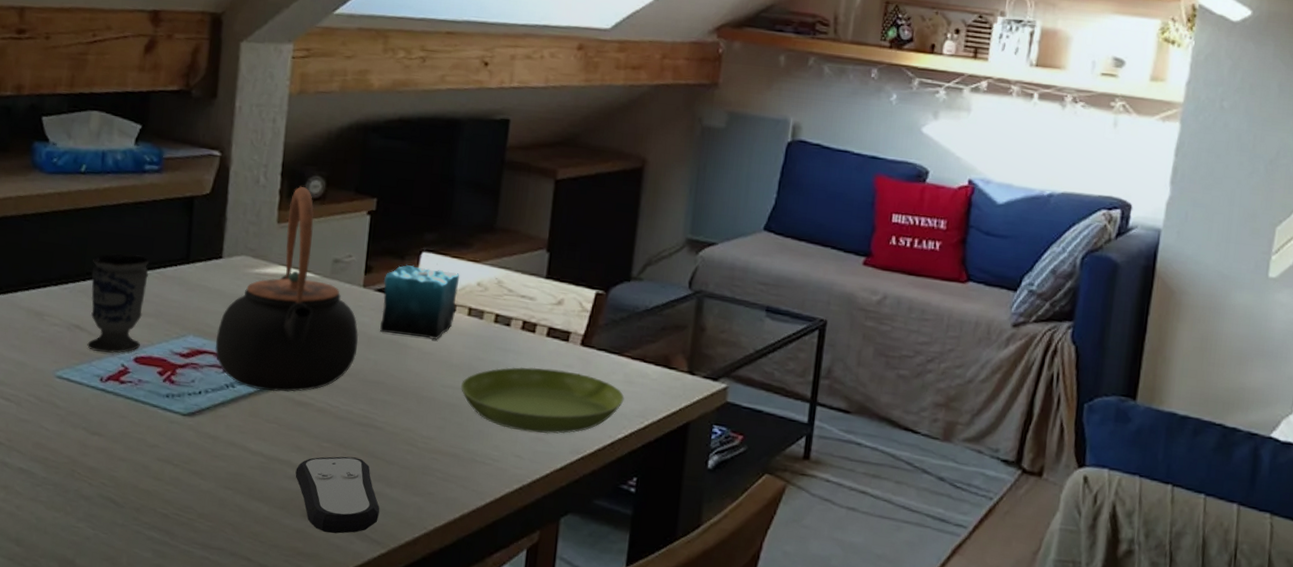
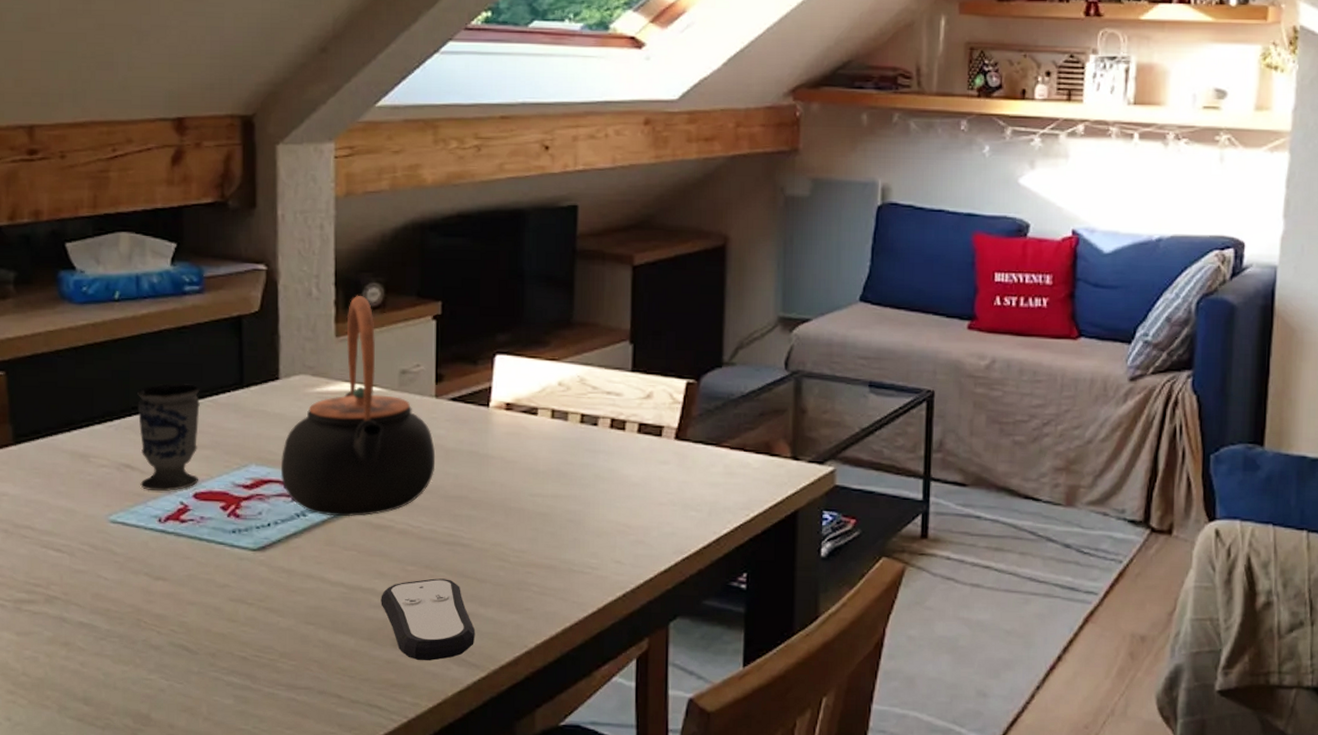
candle: present [380,264,460,340] -> none [456,369,539,447]
saucer: present [460,366,624,434] -> none [550,466,726,536]

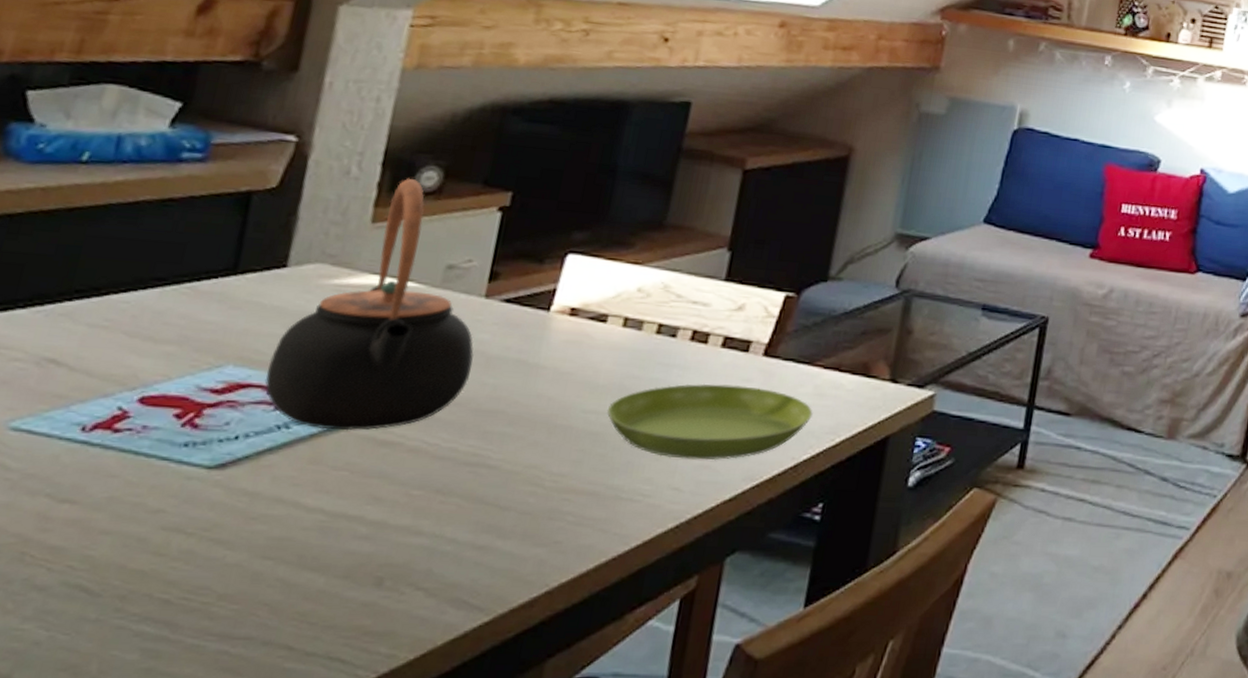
cup: present [137,382,200,492] -> none [65,263,177,394]
remote control: present [381,578,476,661] -> none [368,505,486,604]
saucer: none [550,466,726,536] -> present [606,383,813,461]

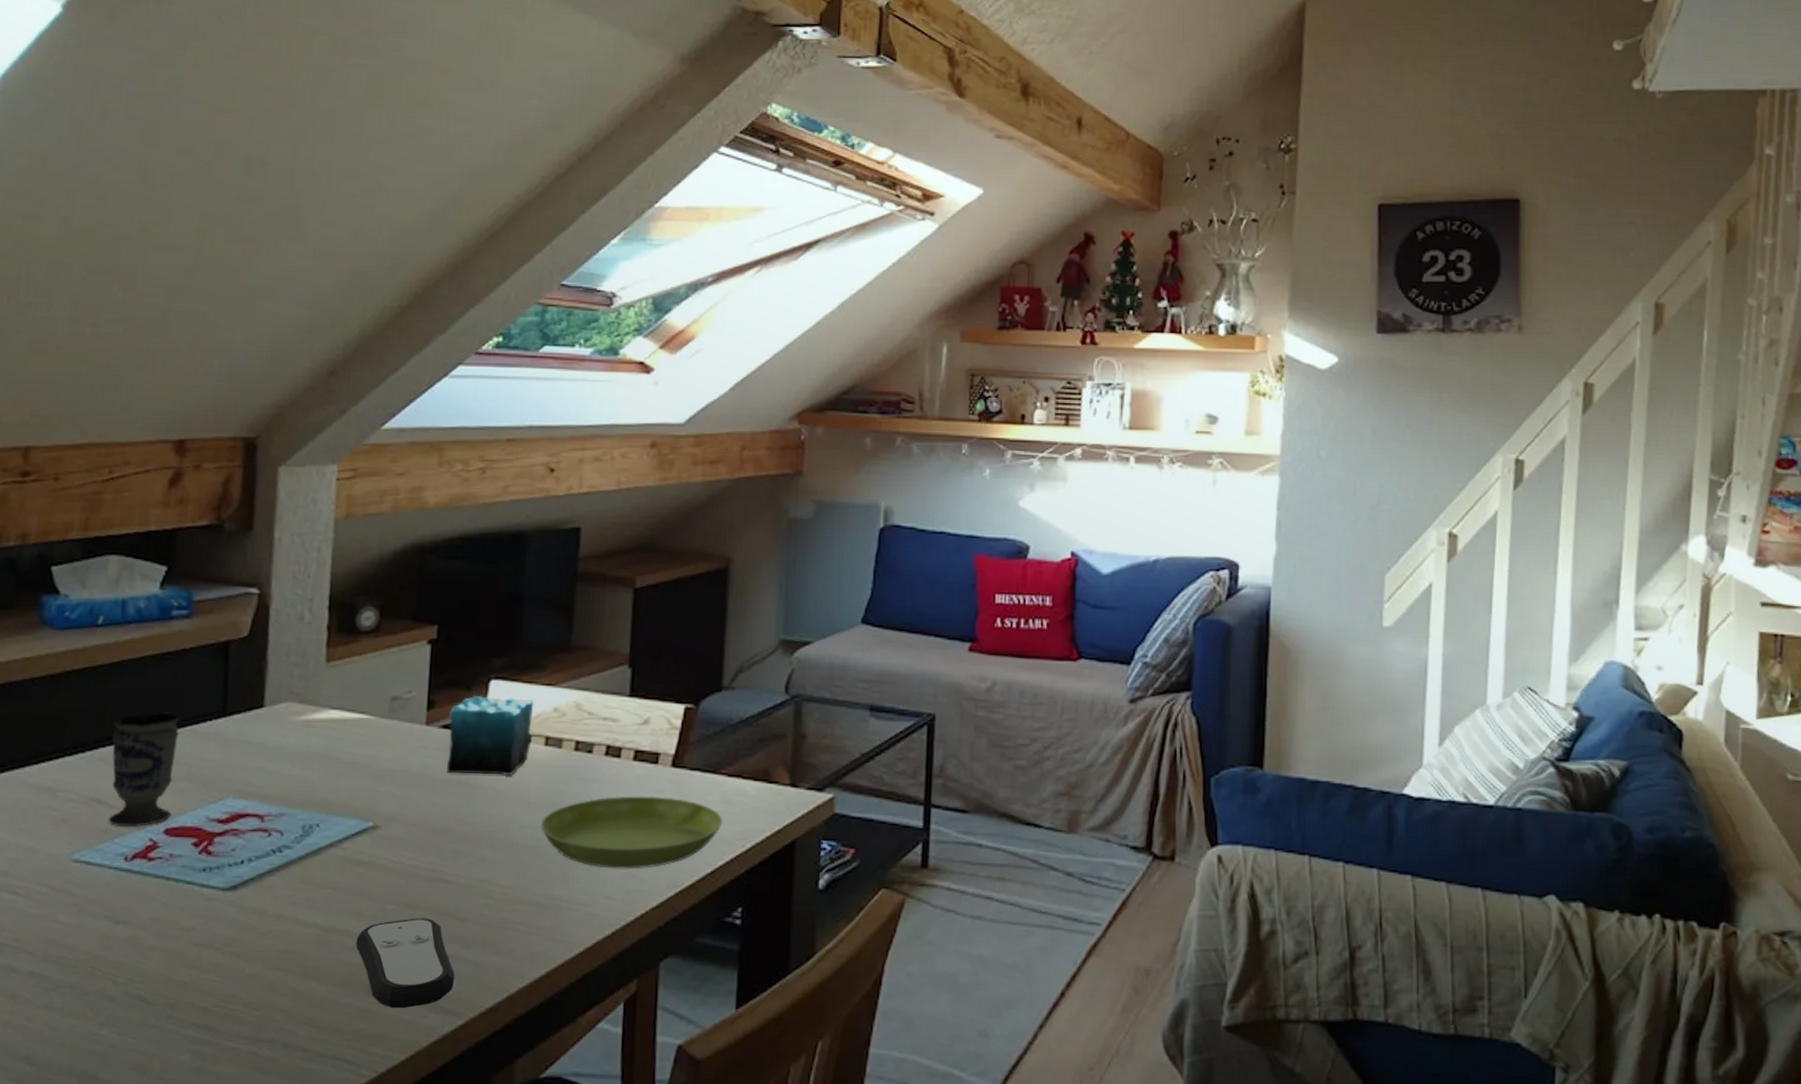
cup: none [65,263,177,394] -> present [108,711,180,828]
teapot: present [264,177,474,431] -> none [258,619,423,853]
remote control: none [368,505,486,604] -> present [356,918,455,1009]
candle: none [504,268,616,358] -> present [447,695,534,777]

